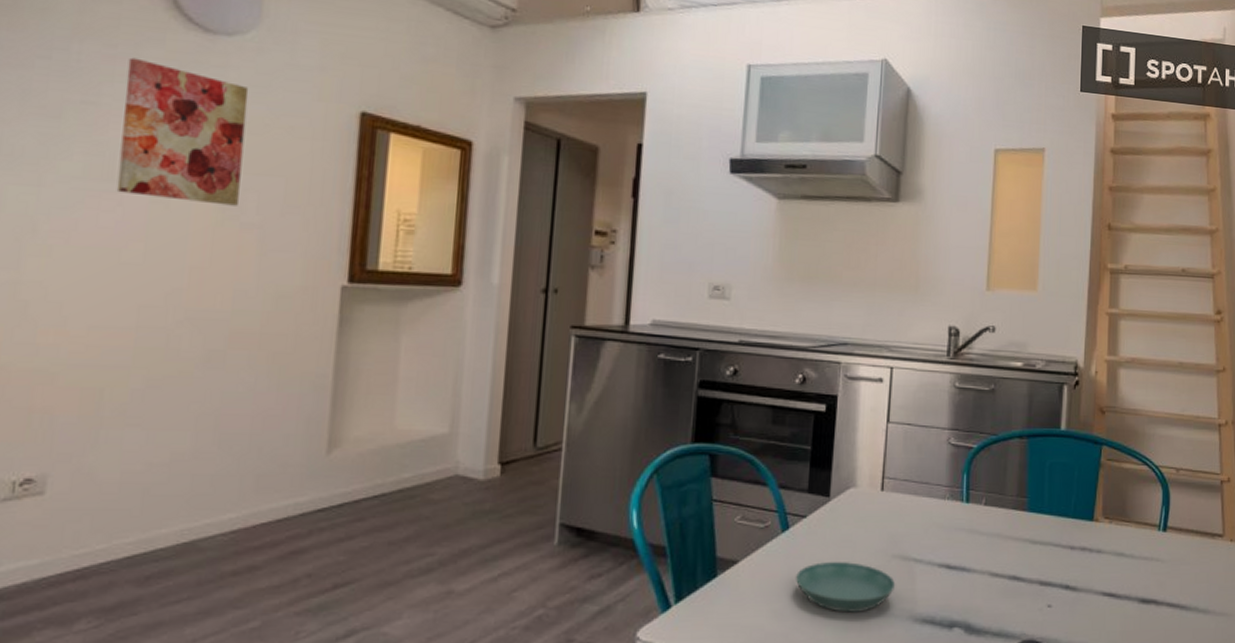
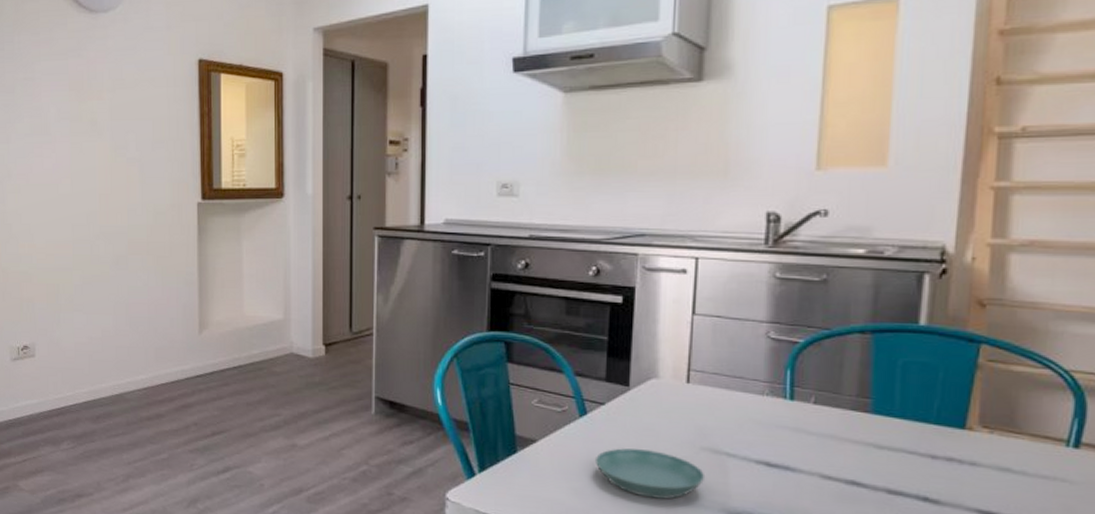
wall art: present [116,57,249,206] -> none [47,40,124,146]

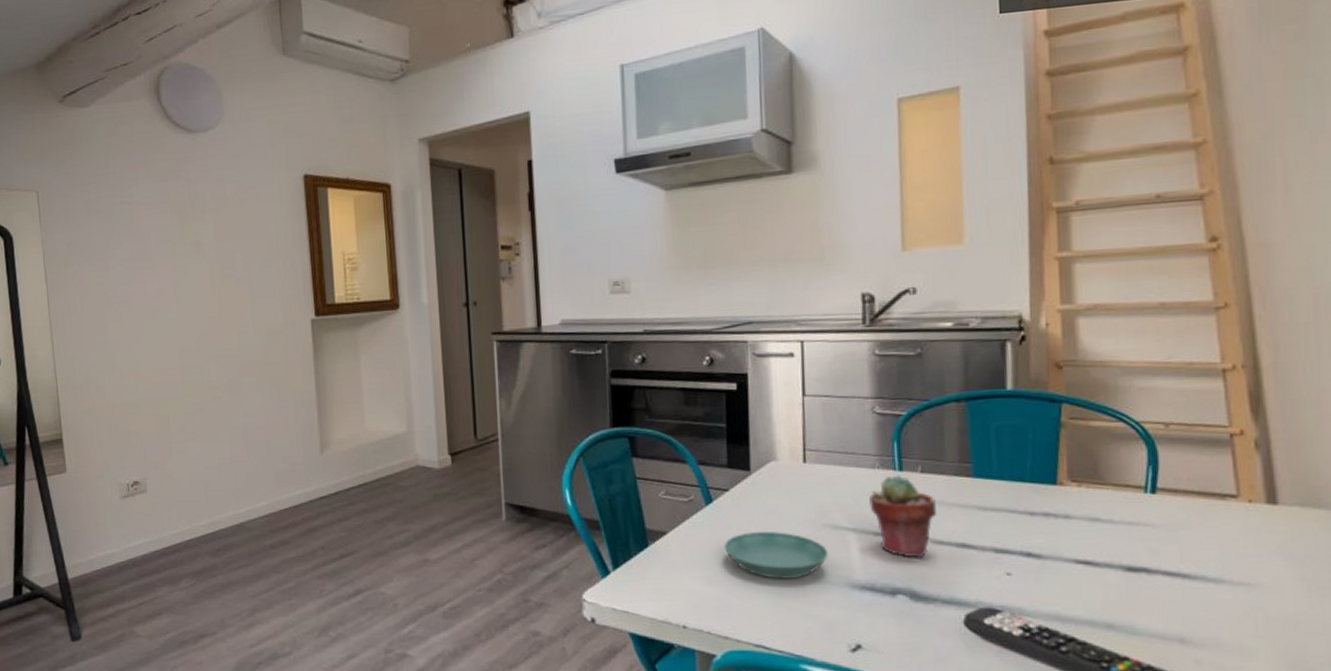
potted succulent: none [754,404,827,491] -> present [869,475,936,558]

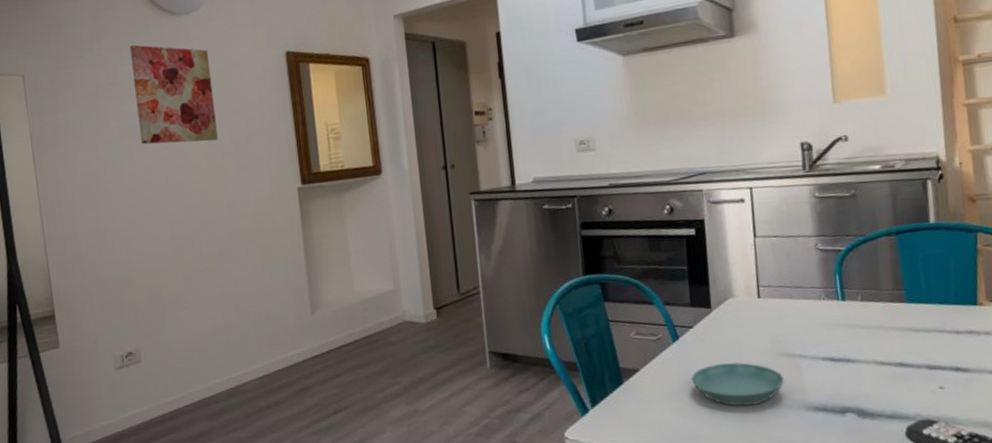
wall art: none [144,162,231,268] -> present [129,44,218,145]
potted succulent: present [869,475,936,558] -> none [817,304,876,379]

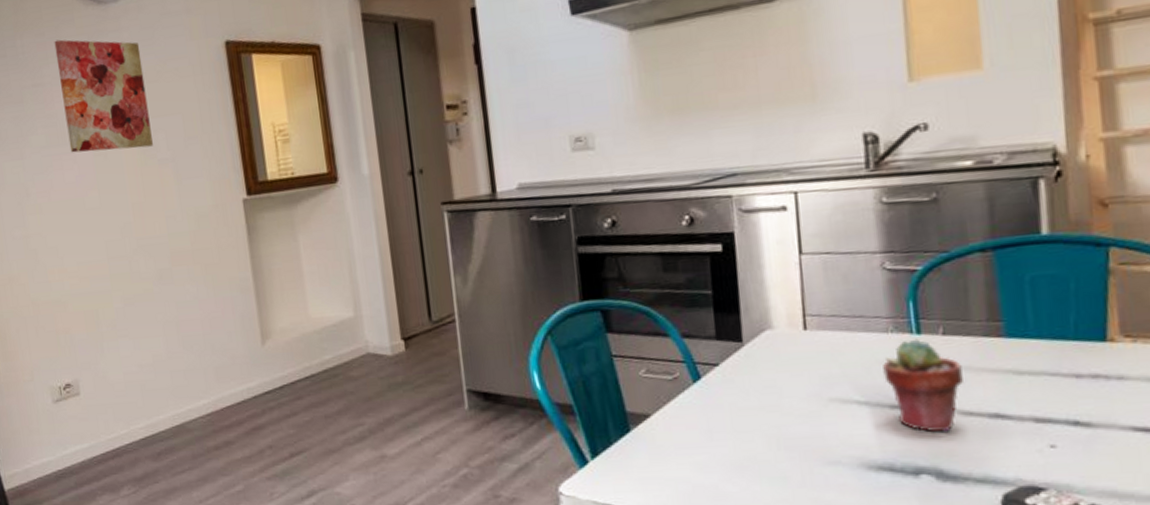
saucer: present [692,362,785,406] -> none [717,409,839,462]
potted succulent: none [817,304,876,379] -> present [883,338,963,433]

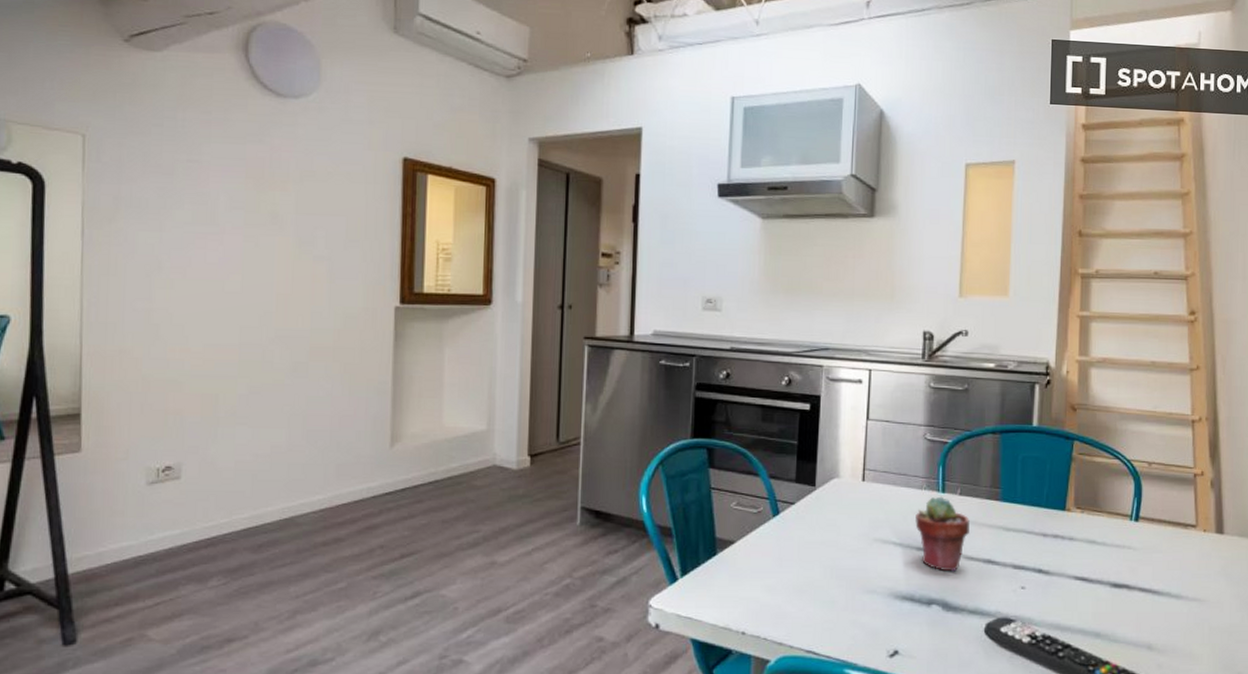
wall art: present [54,39,153,153] -> none [218,121,314,242]

